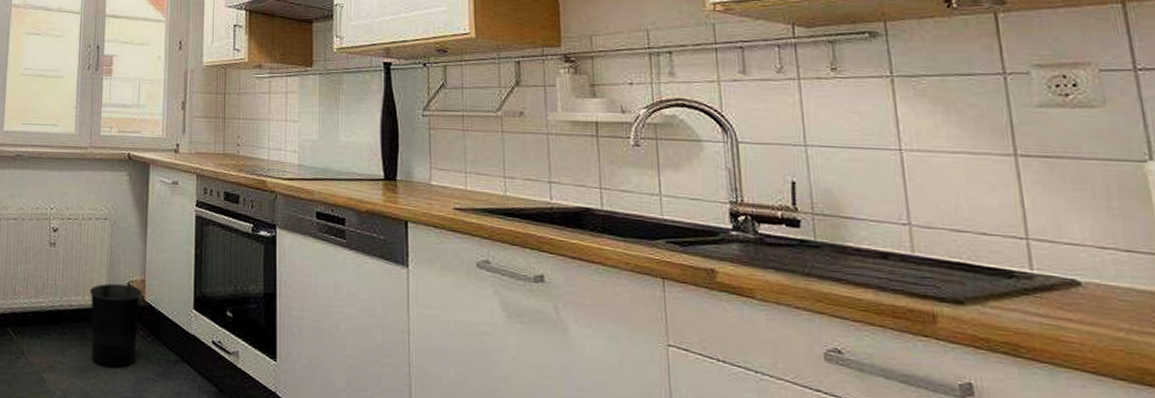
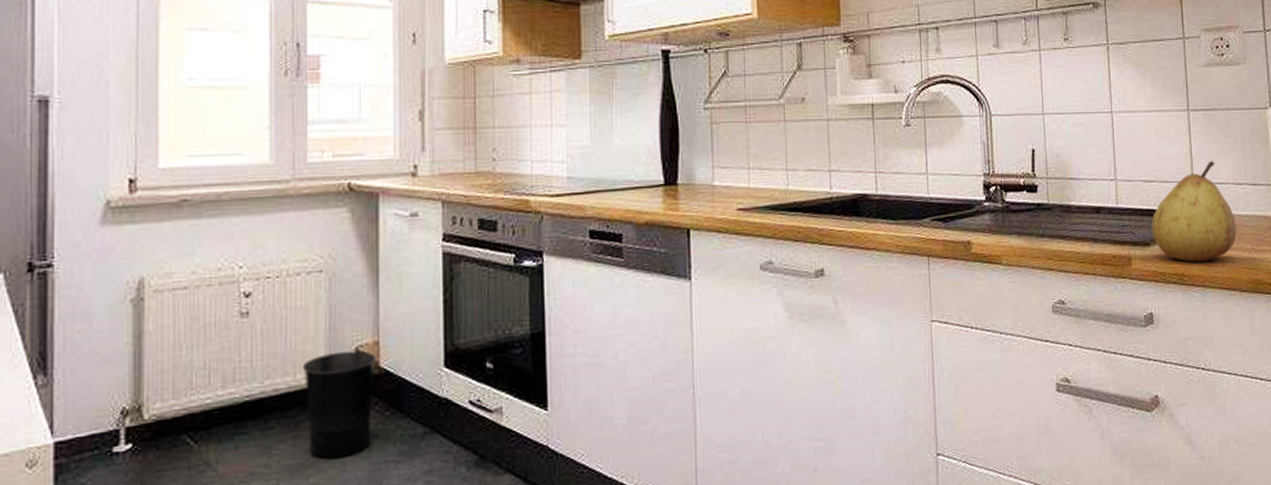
fruit: none [965,217,1103,335] -> present [1152,161,1237,262]

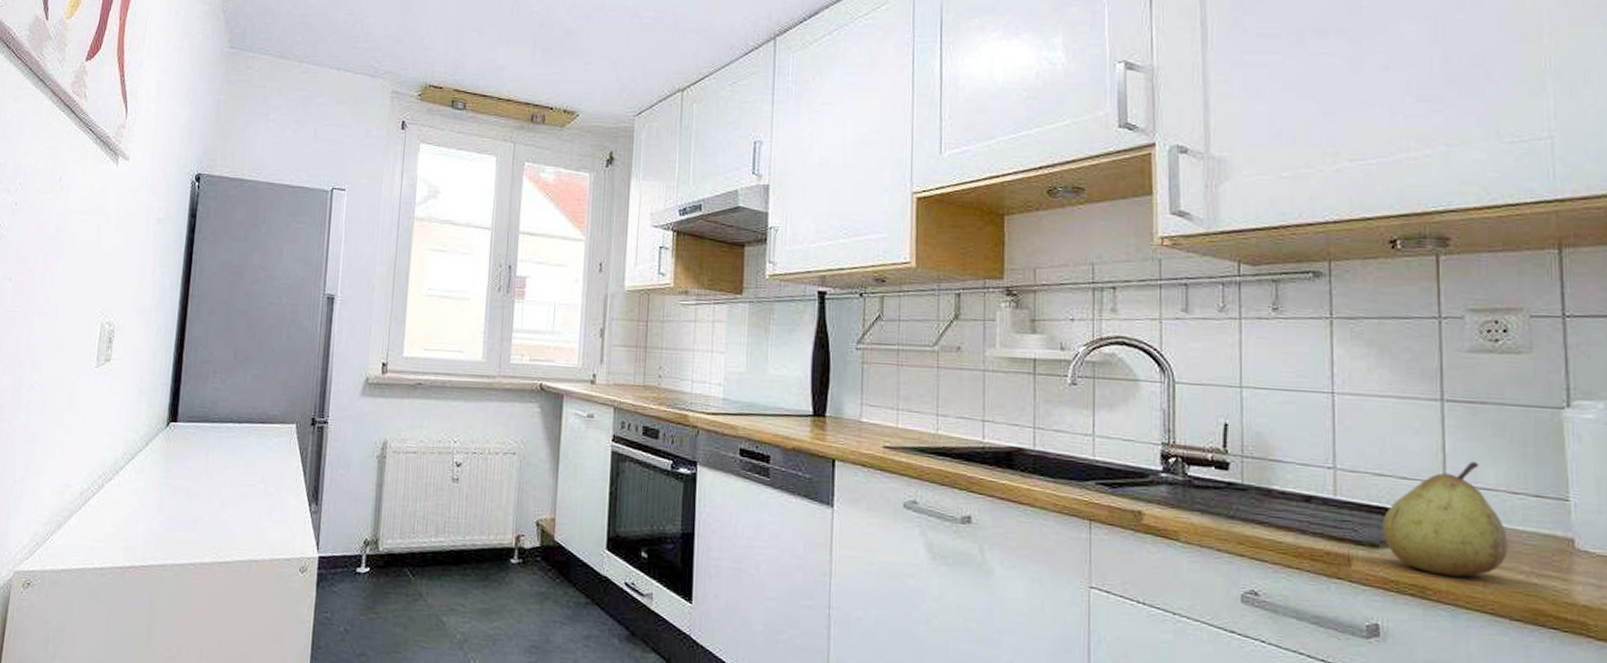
waste bin: present [301,350,376,460] -> none [494,522,552,611]

